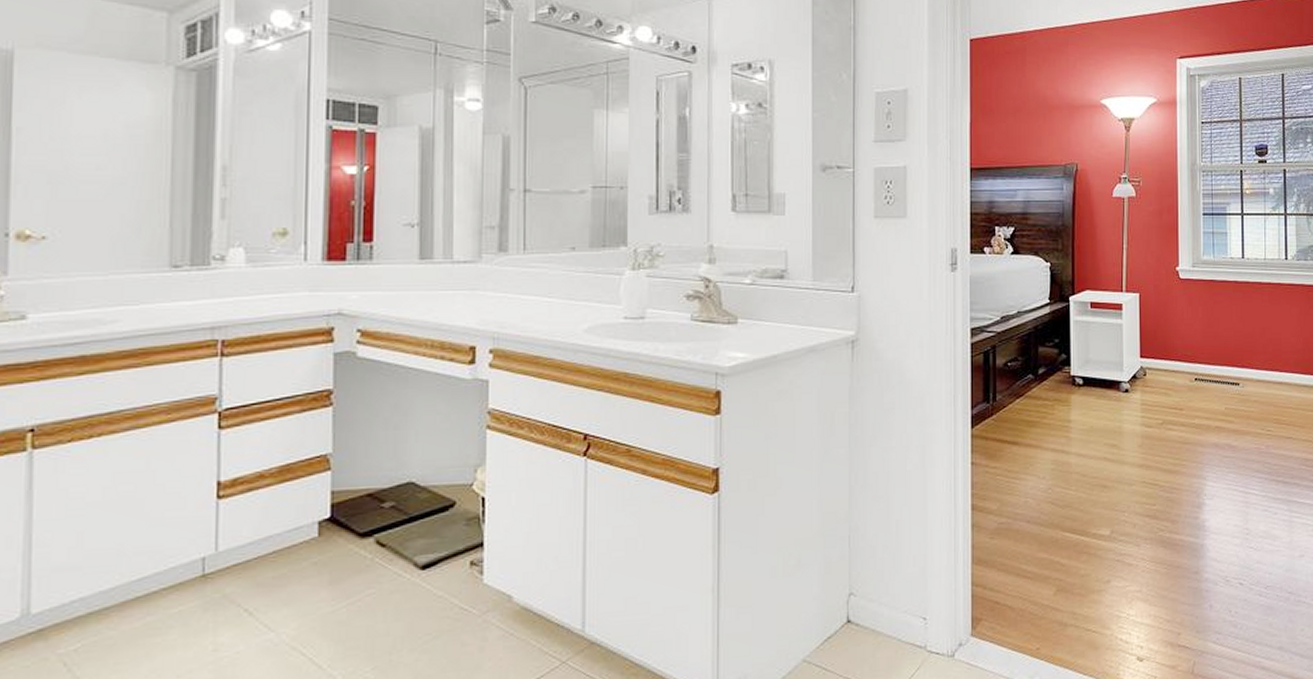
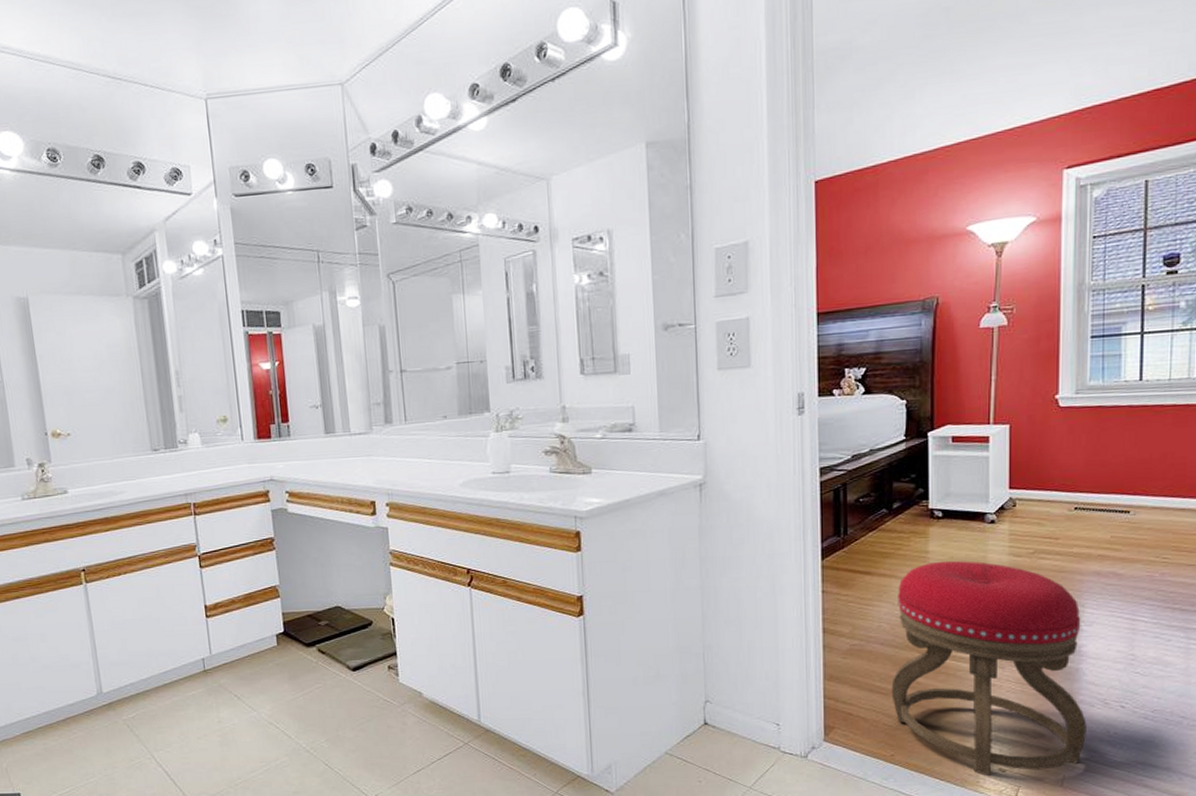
stool: none [1037,430,1212,667] -> present [891,560,1086,776]

